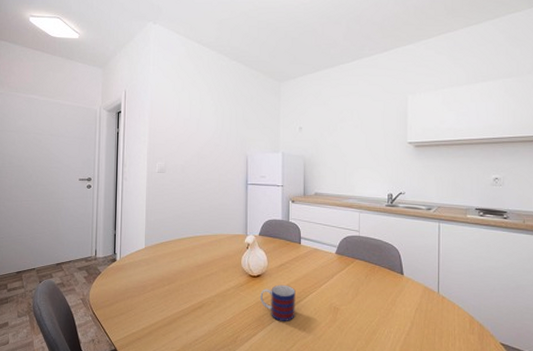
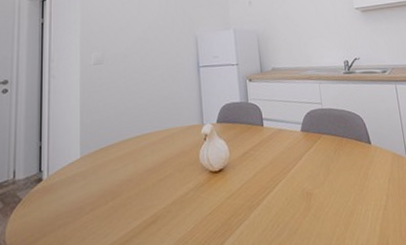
mug: present [260,284,296,321] -> none [224,175,266,221]

